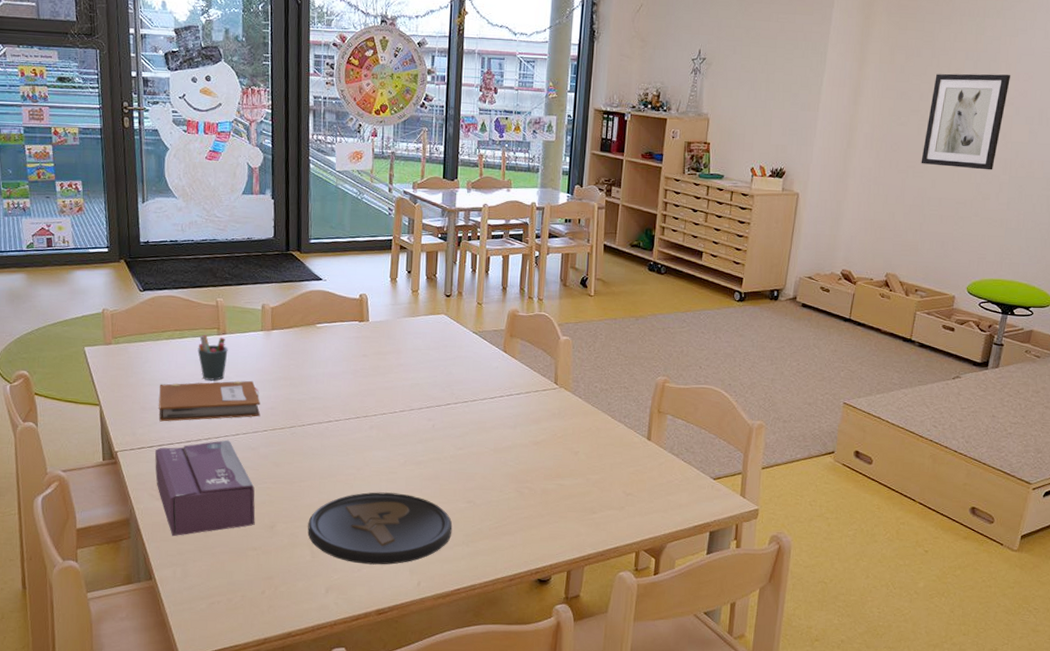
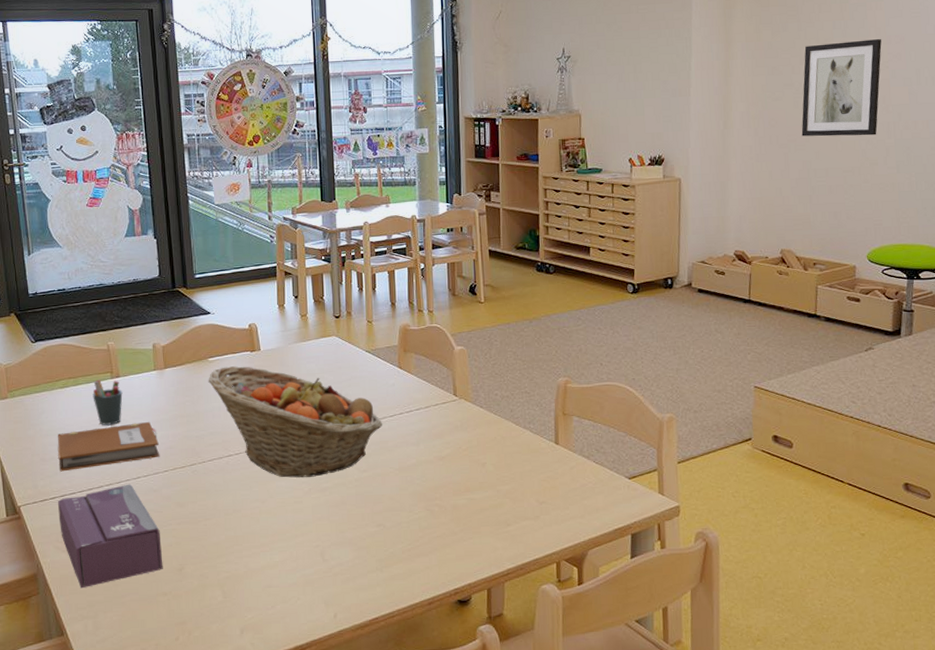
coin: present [308,492,453,565] -> none [217,523,365,600]
fruit basket: none [314,334,482,450] -> present [208,366,382,478]

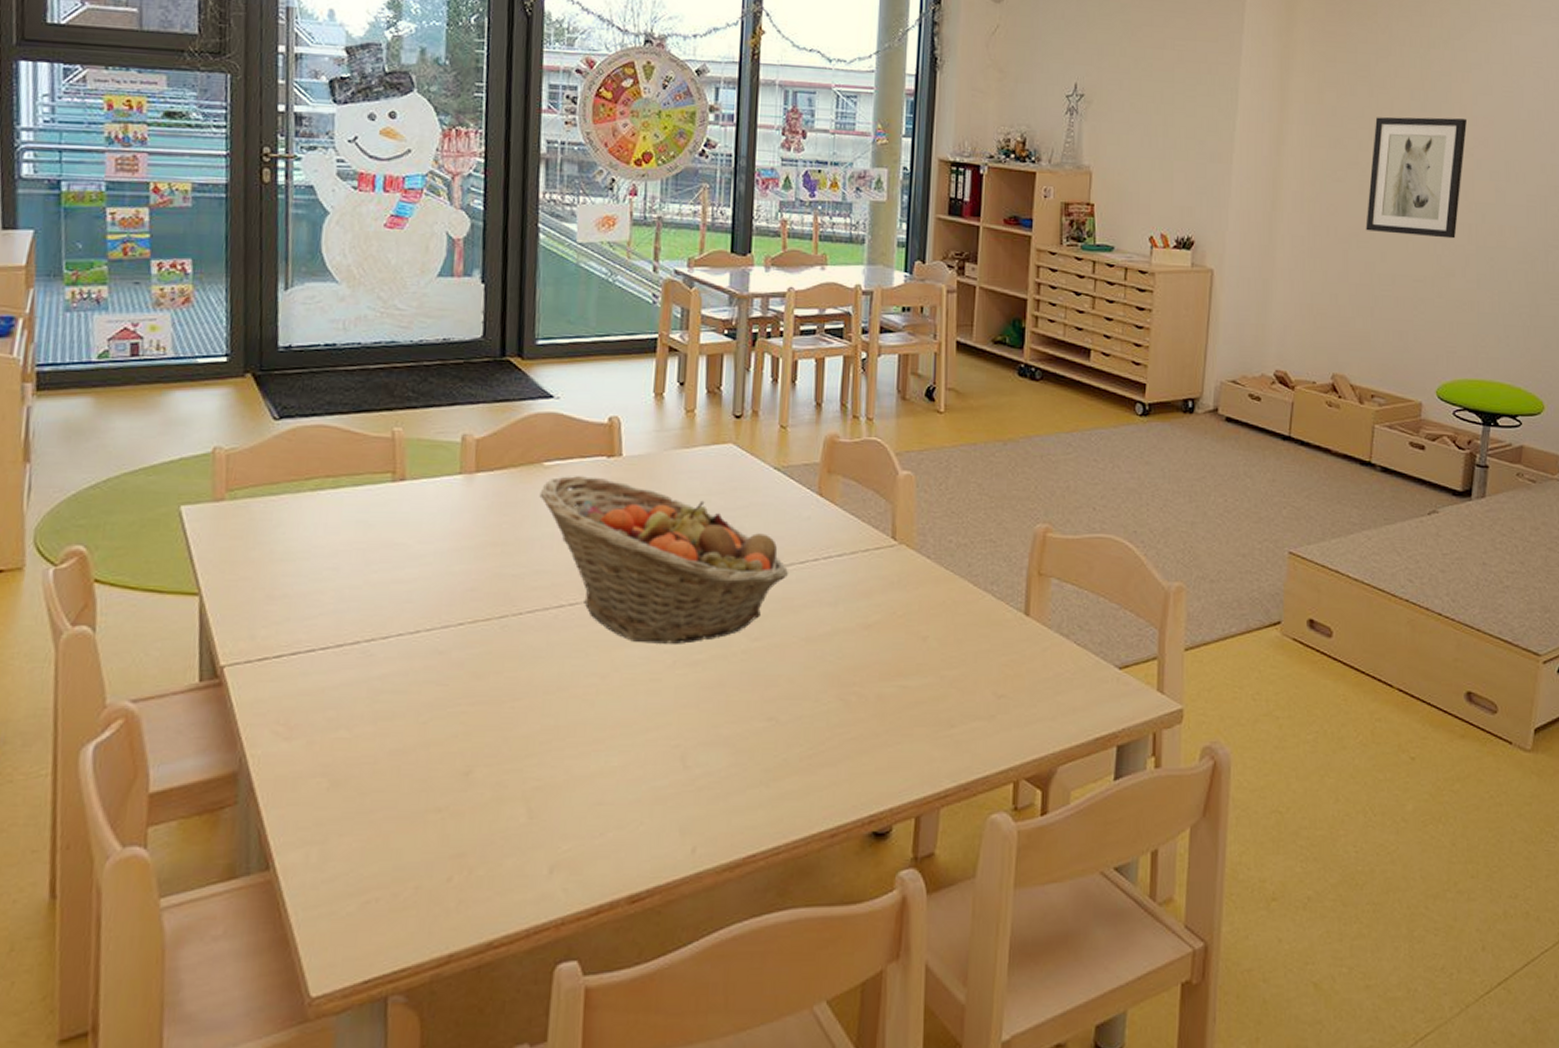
notebook: present [58,421,160,472] -> none [294,548,455,617]
tissue box: present [58,484,163,589] -> none [283,640,442,798]
pen holder: present [93,379,123,425] -> none [360,481,408,550]

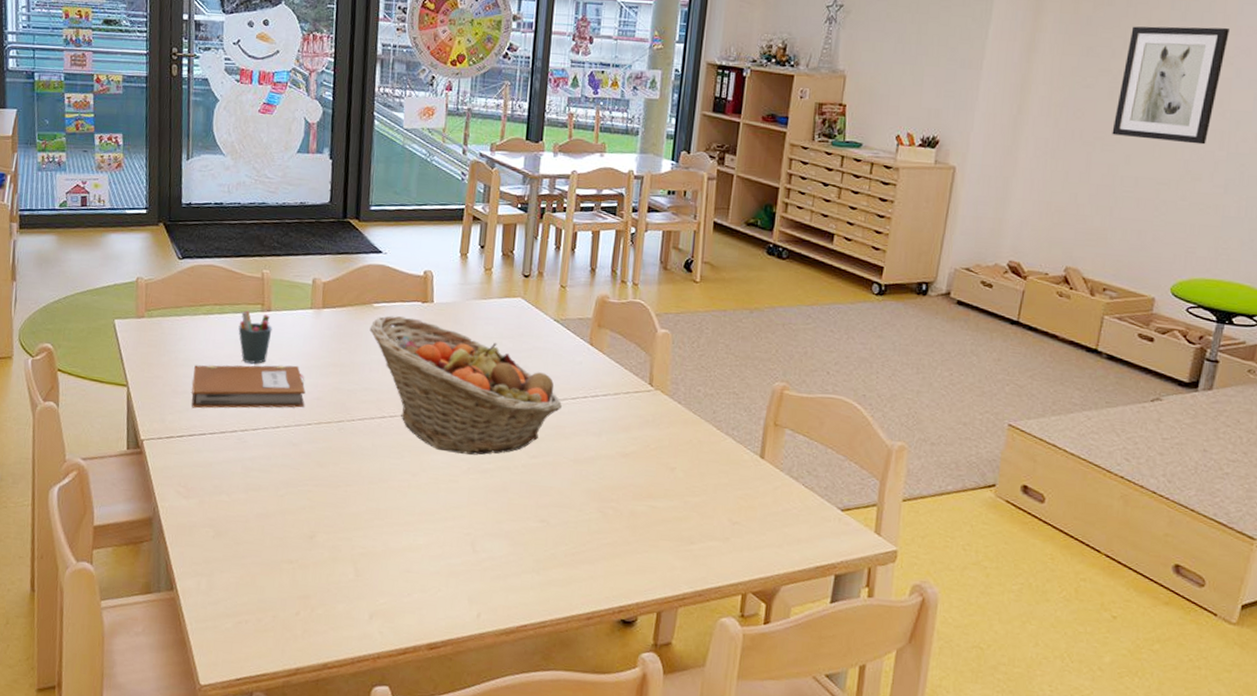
notebook: none [294,548,455,617] -> present [191,365,306,409]
pen holder: none [360,481,408,550] -> present [238,310,273,364]

